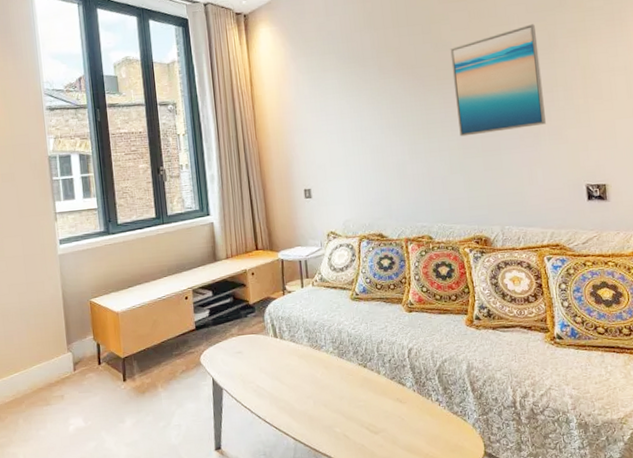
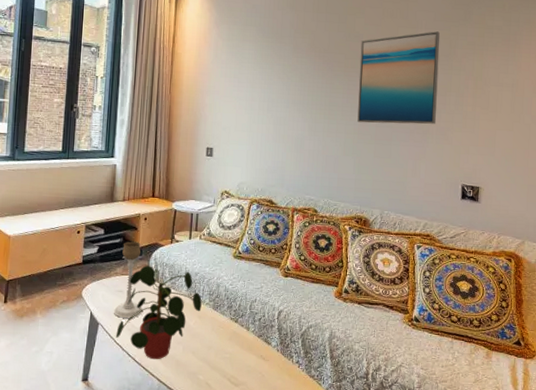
candle holder: none [234,298,265,380] -> present [114,241,142,318]
potted plant: none [242,321,326,418] -> present [116,265,202,360]

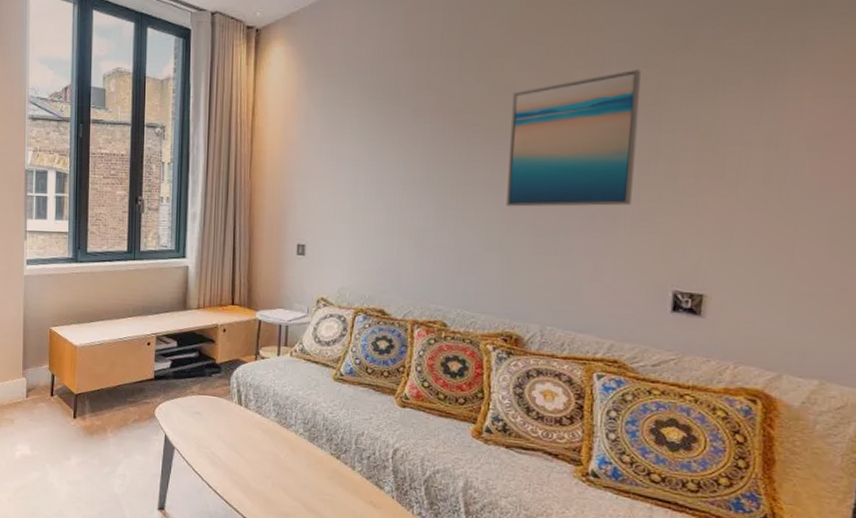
candle holder: present [114,241,142,318] -> none [191,356,223,445]
potted plant: present [116,265,202,360] -> none [194,385,295,495]

